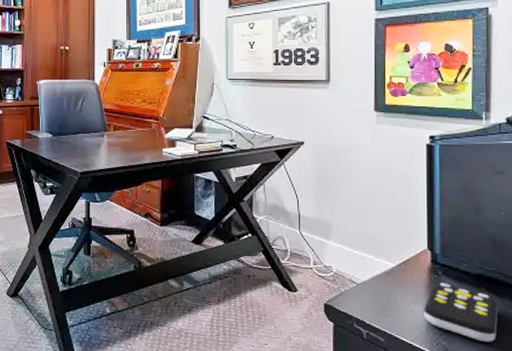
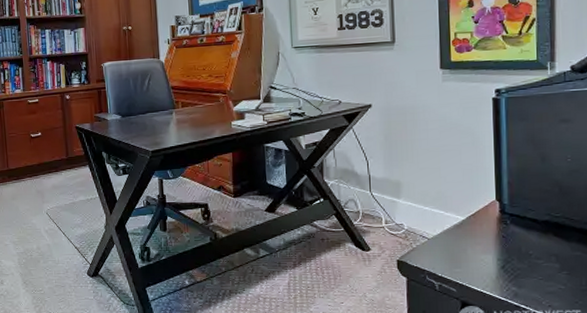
remote control: present [424,283,498,342] -> none [493,231,565,285]

